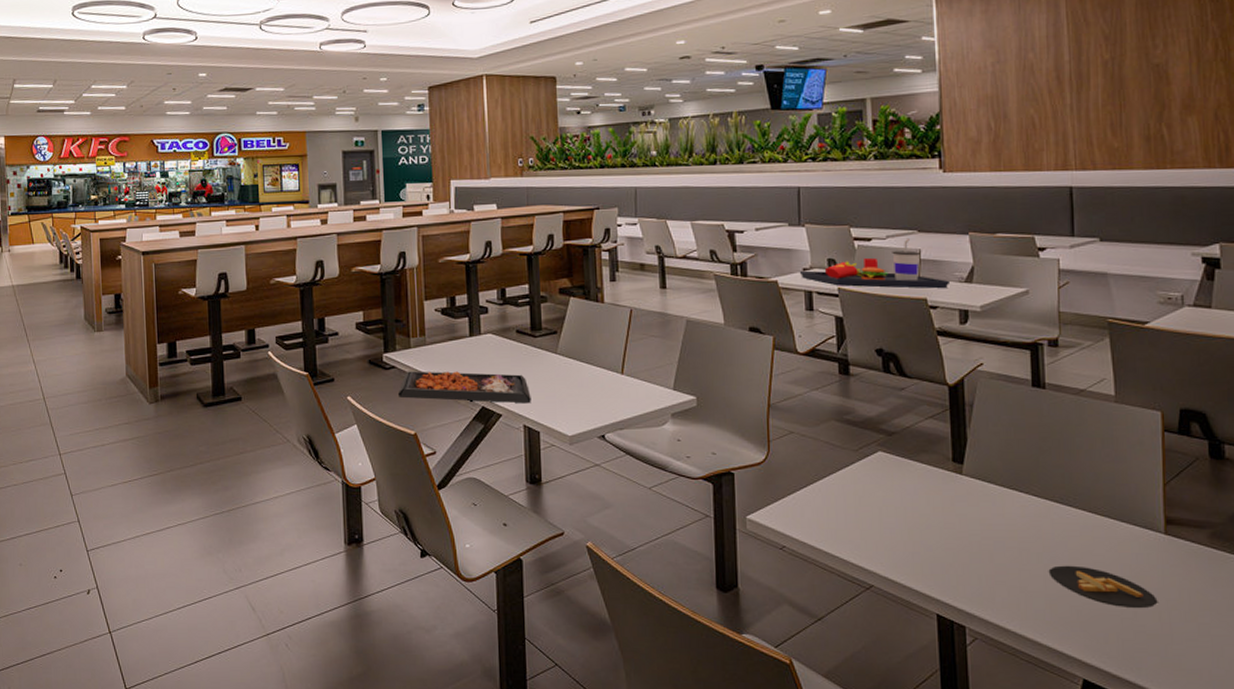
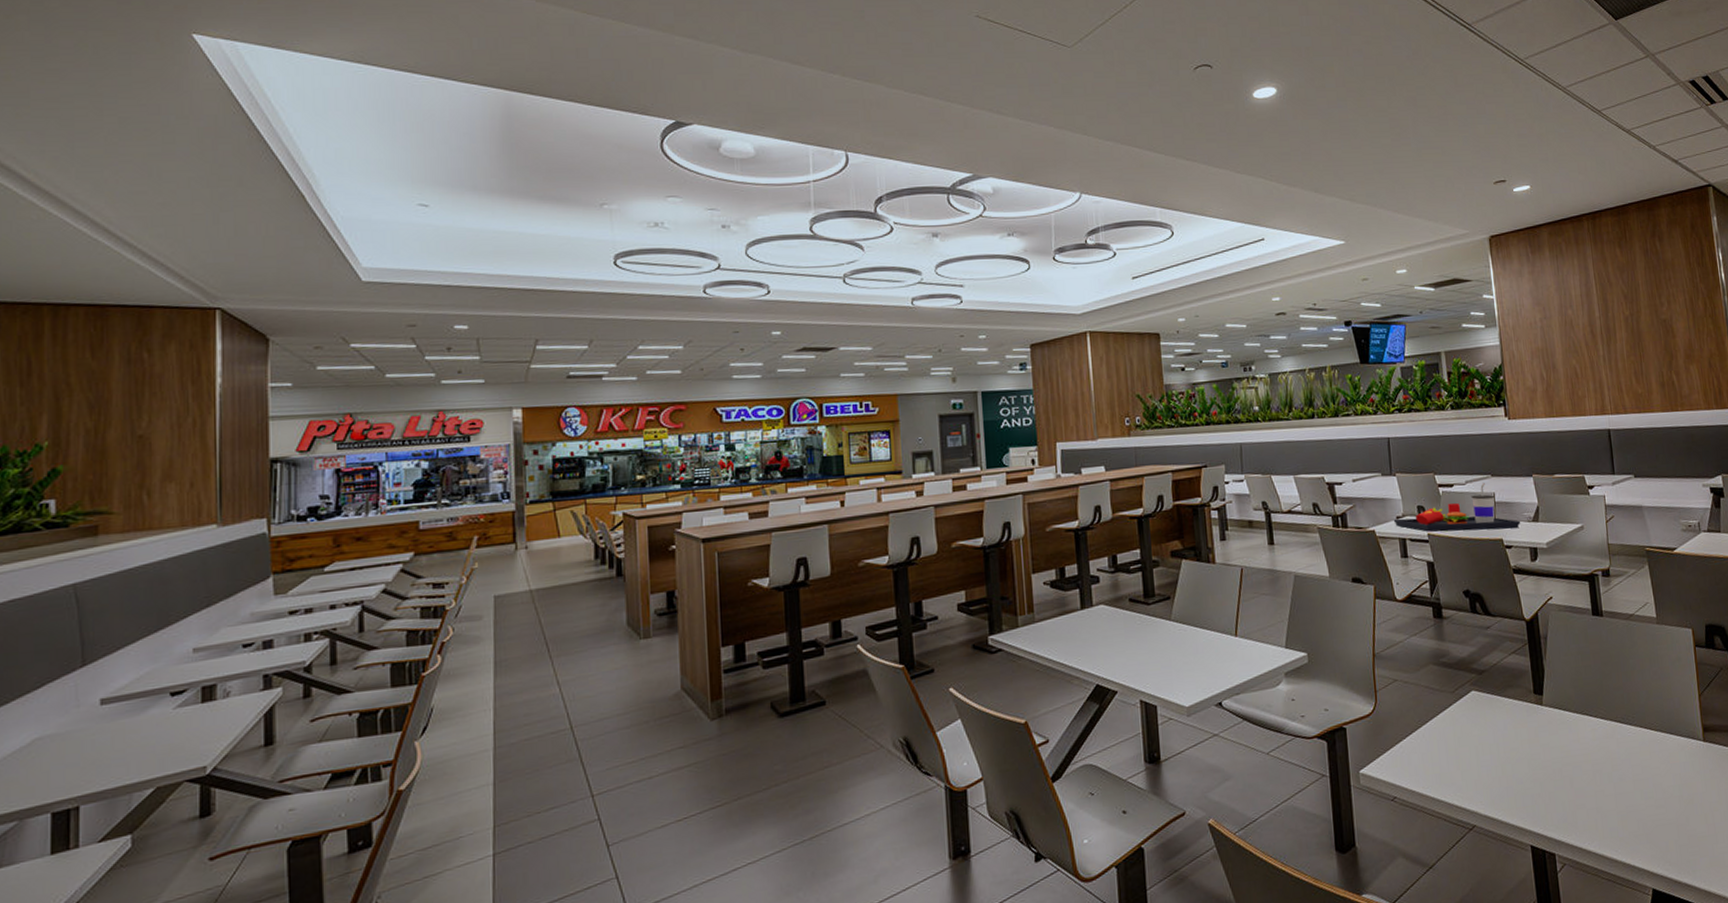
food tray: present [397,371,531,404] -> none [1005,645,1147,684]
french fries: present [1048,565,1158,609] -> none [1617,780,1704,815]

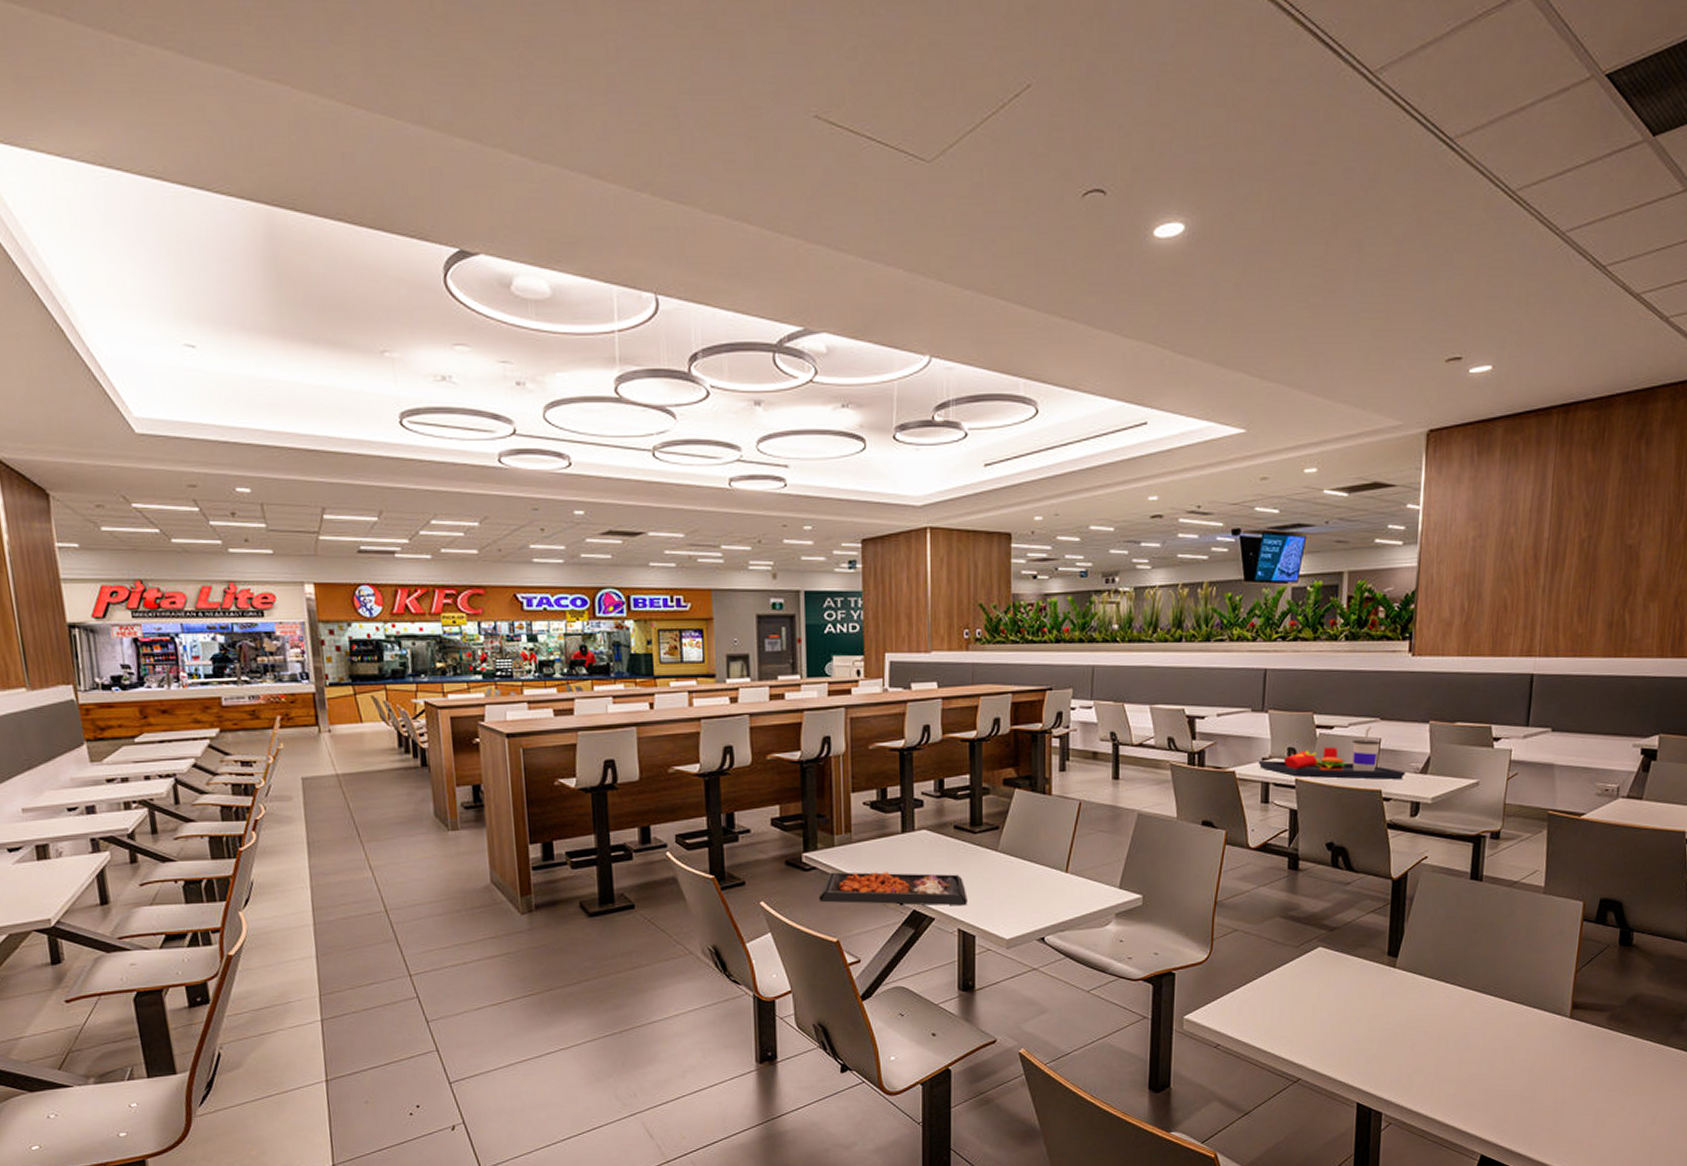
food tray: none [1005,645,1147,684] -> present [818,872,968,906]

